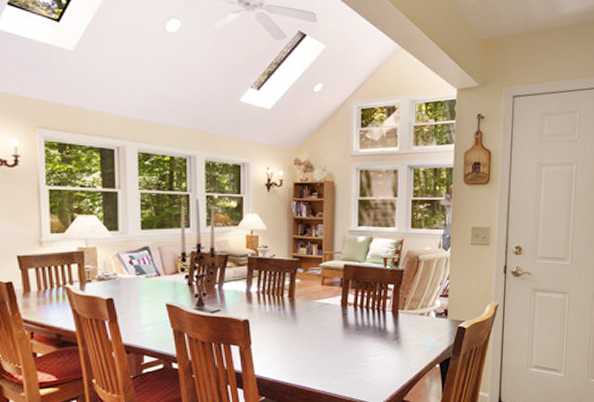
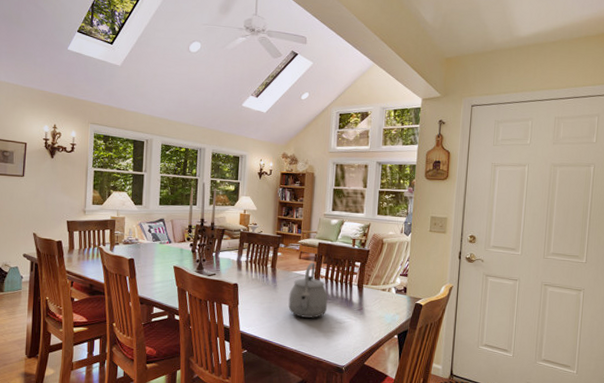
tea kettle: none [312,288,359,353] -> present [288,262,328,318]

